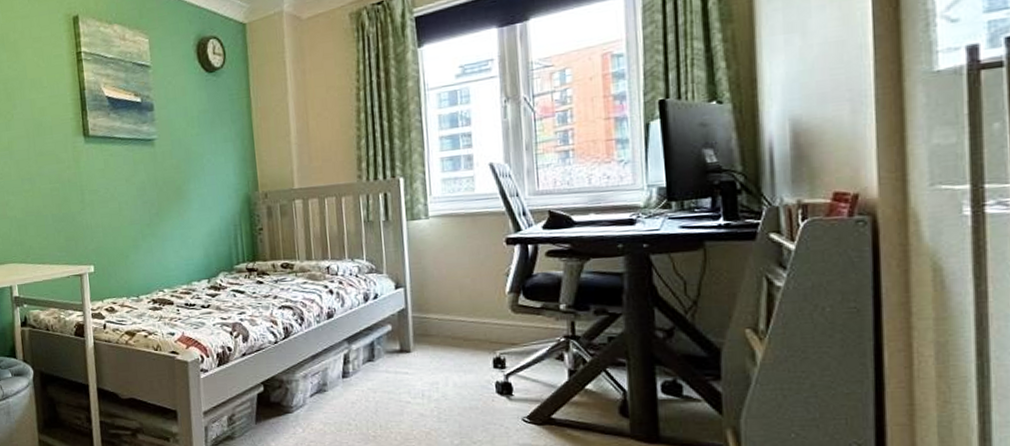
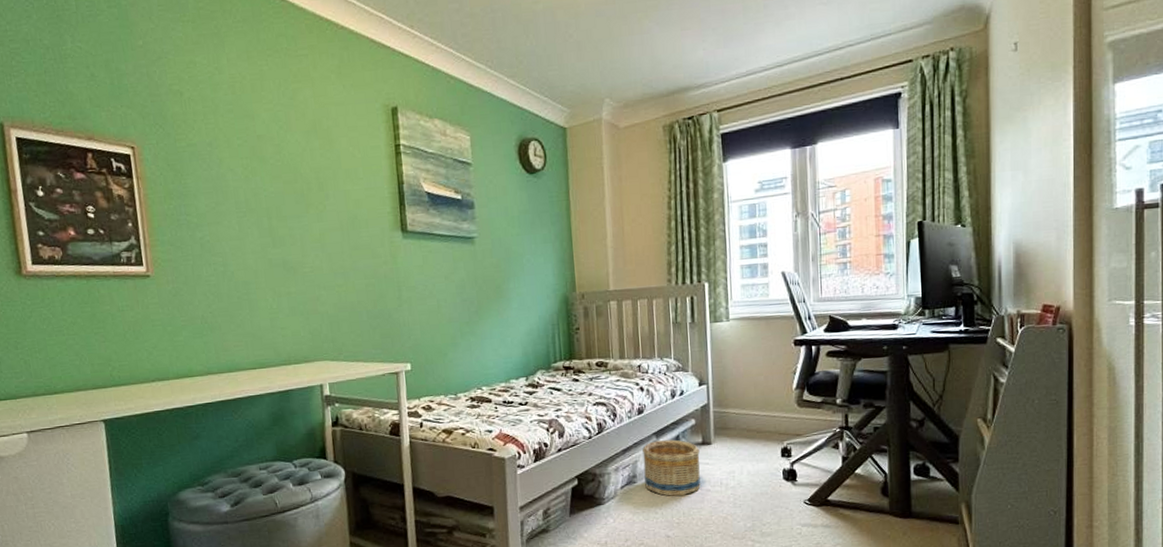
basket: none [333,346,399,408] -> present [642,439,701,497]

